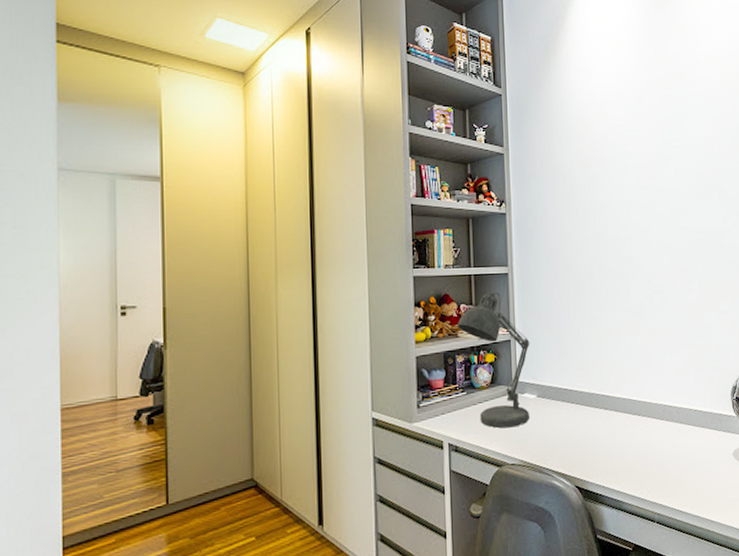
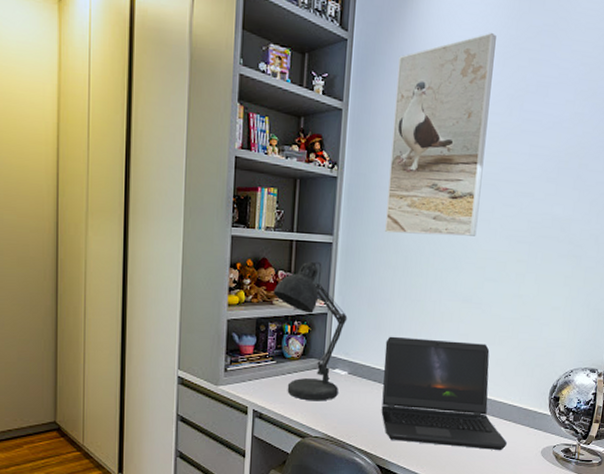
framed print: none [549,78,639,259] -> present [385,33,496,236]
laptop computer: none [569,353,698,459] -> present [381,336,507,451]

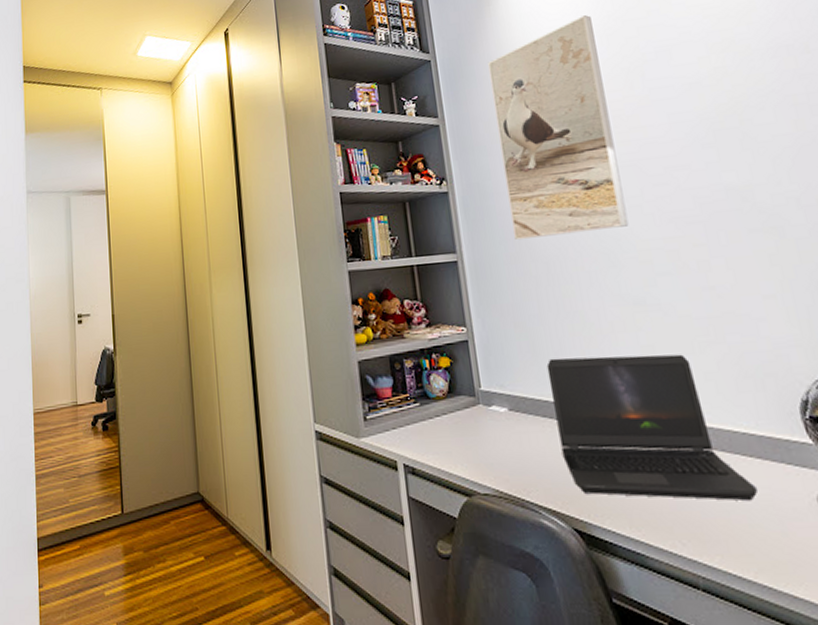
desk lamp: present [273,261,348,401] -> none [402,284,502,449]

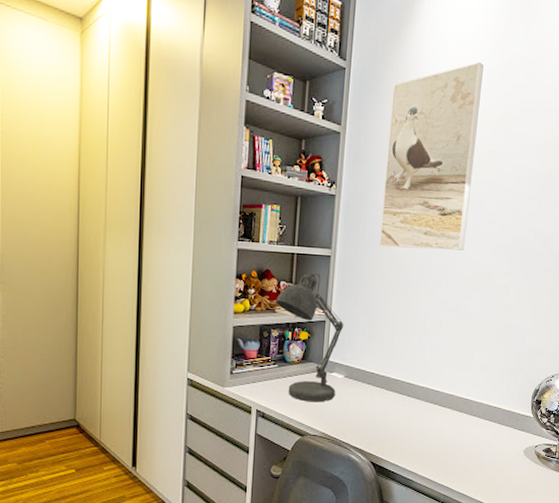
desk lamp: none [402,284,502,449] -> present [275,272,344,402]
laptop computer: present [546,354,757,501] -> none [375,342,492,450]

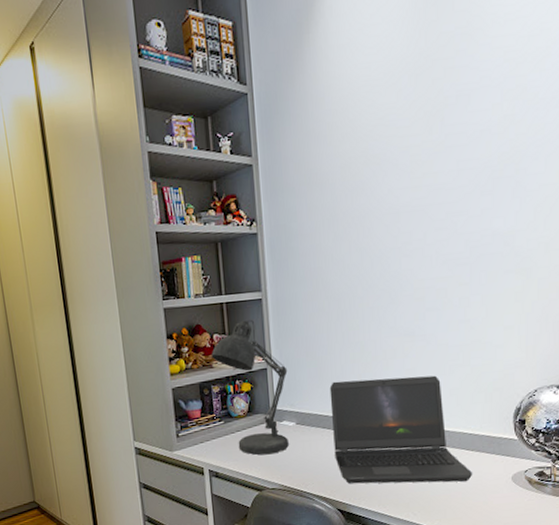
laptop computer: none [375,342,492,450] -> present [329,375,472,484]
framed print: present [380,62,484,251] -> none [303,51,410,280]

